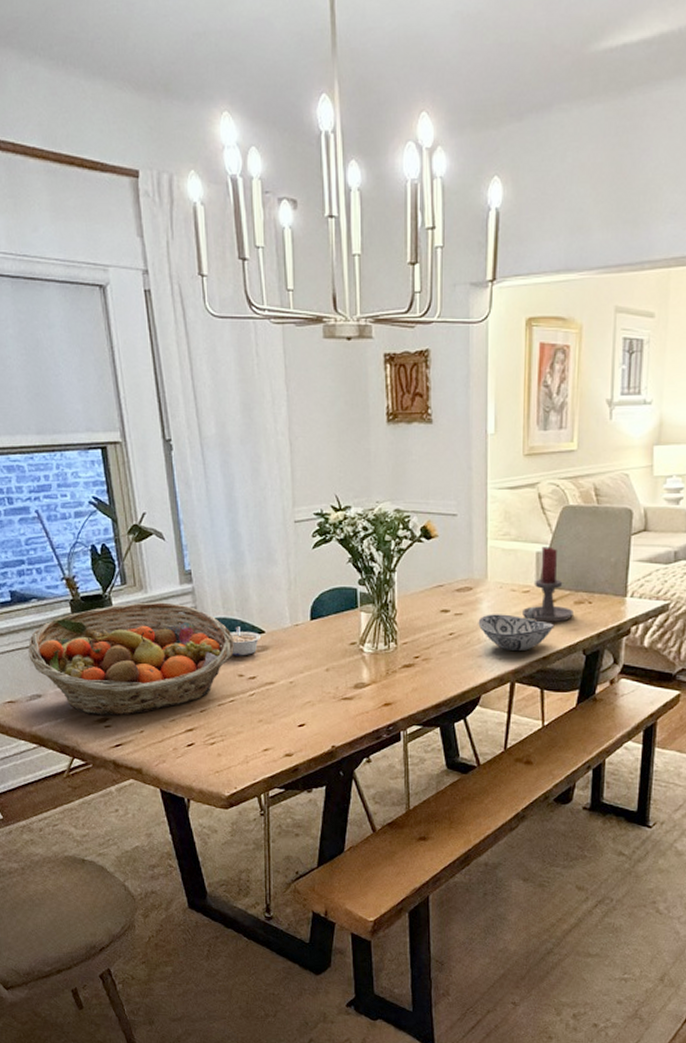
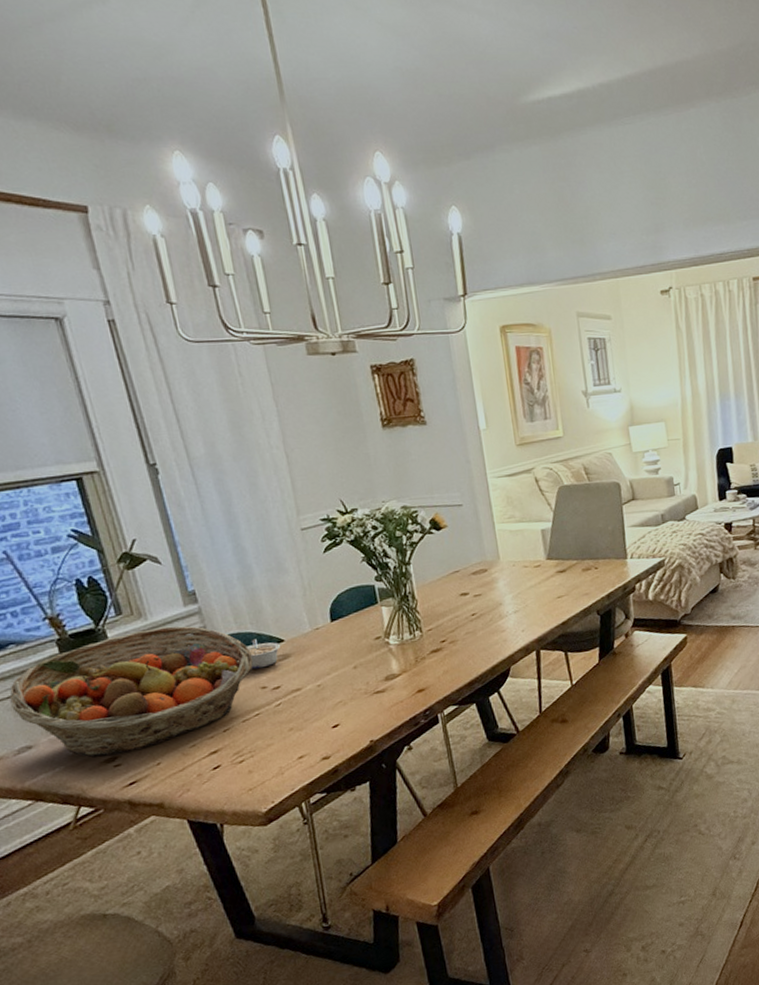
decorative bowl: present [478,614,555,652] -> none [497,589,568,622]
candle holder: present [521,546,573,623] -> none [536,523,583,593]

